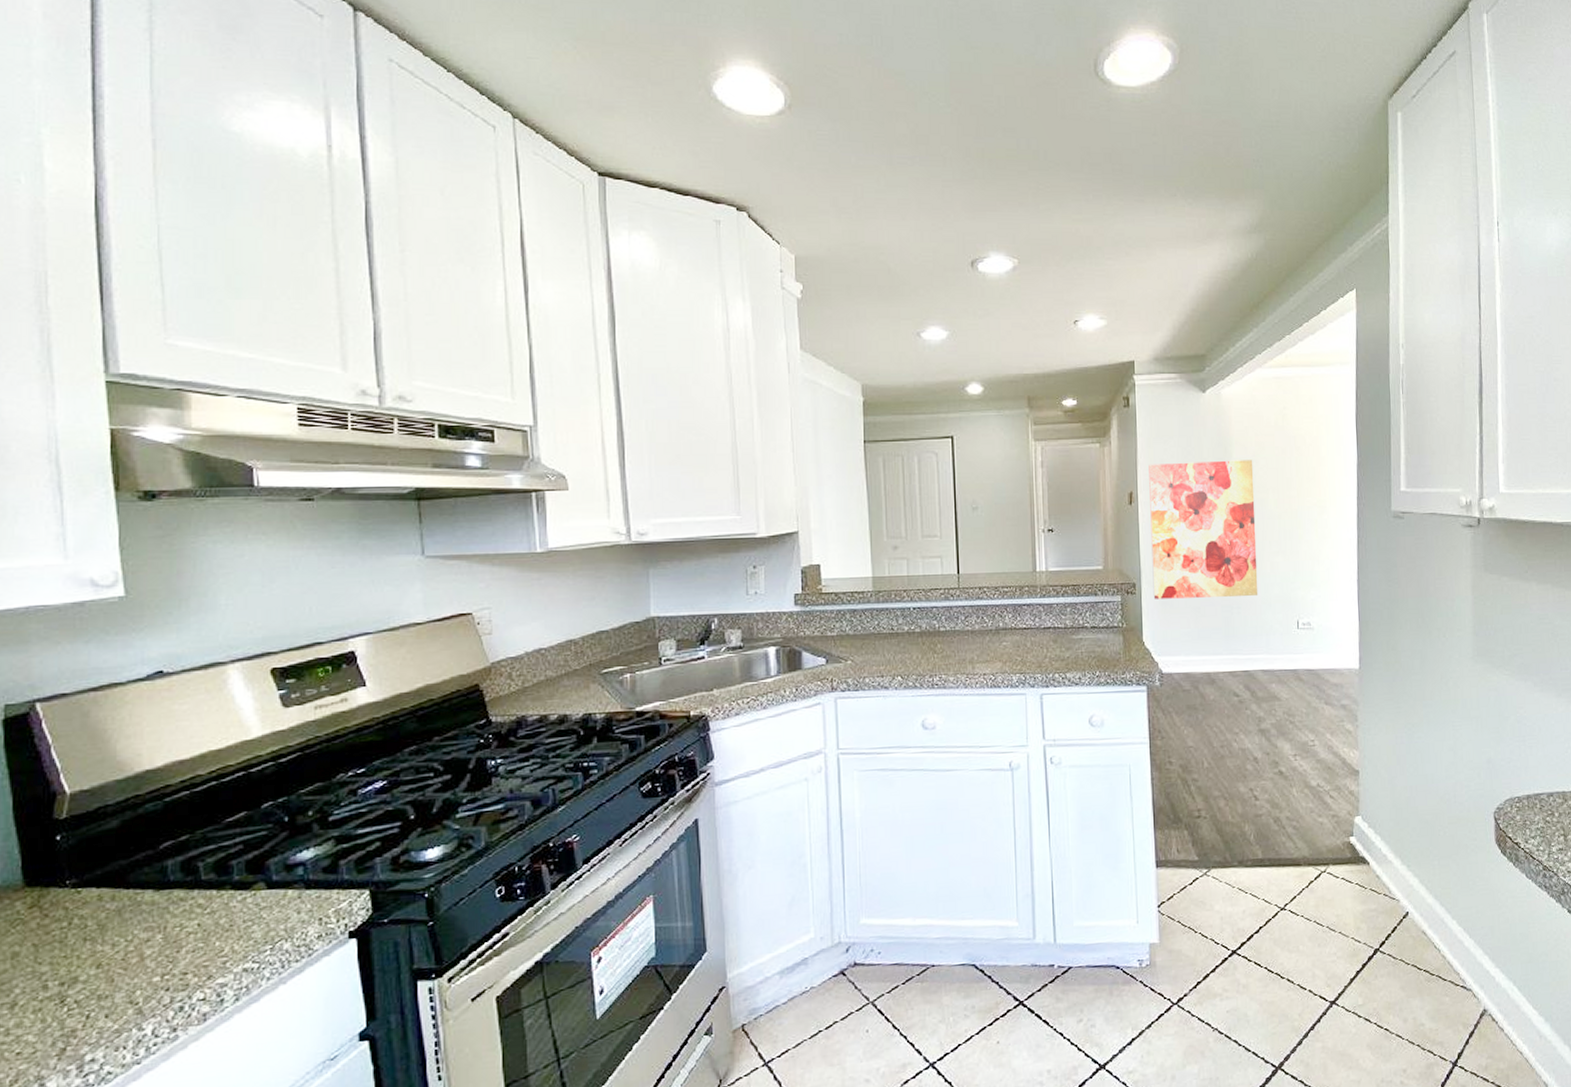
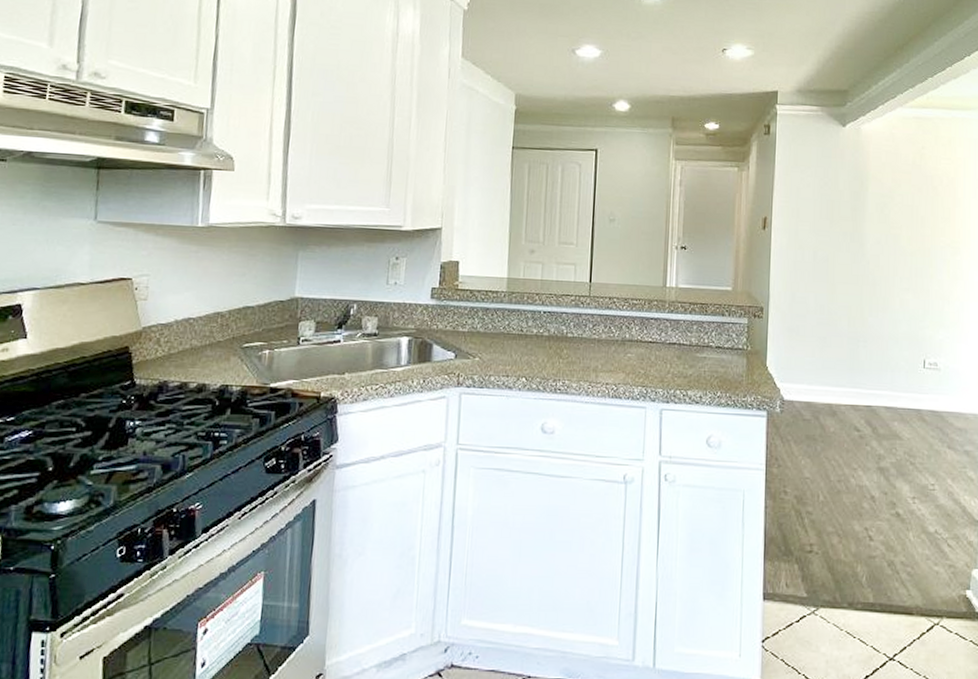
wall art: present [1149,460,1259,599] -> none [780,191,889,332]

